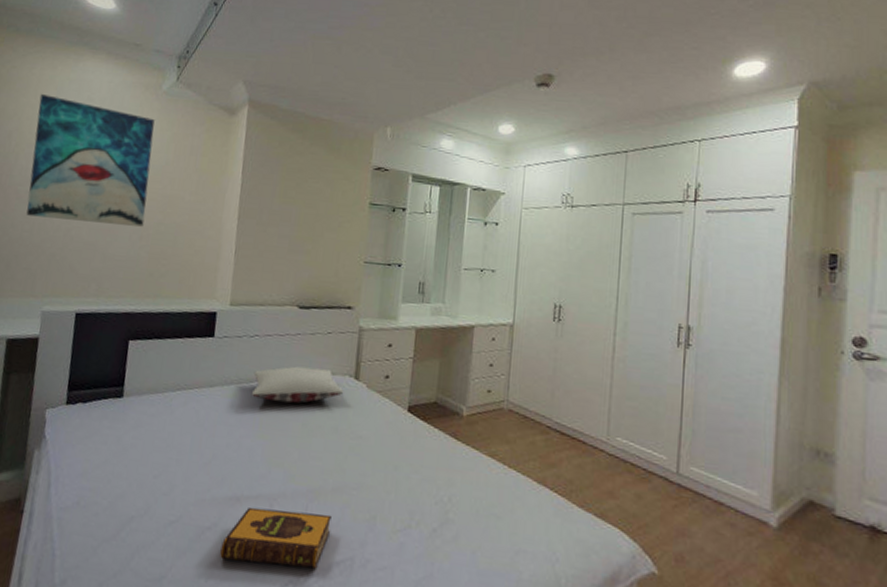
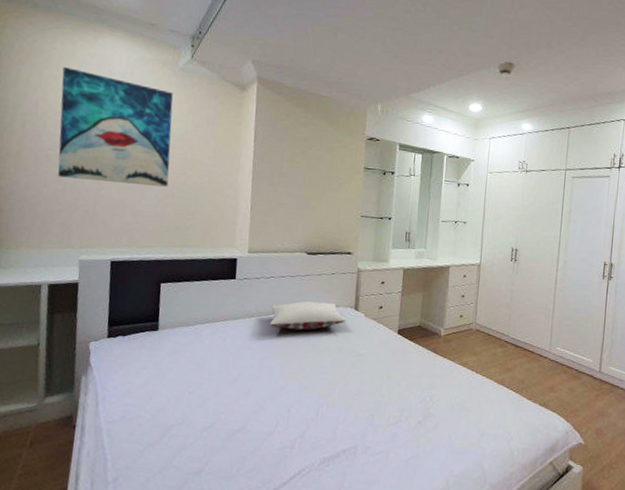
hardback book: present [220,507,332,569] -> none [248,412,338,456]

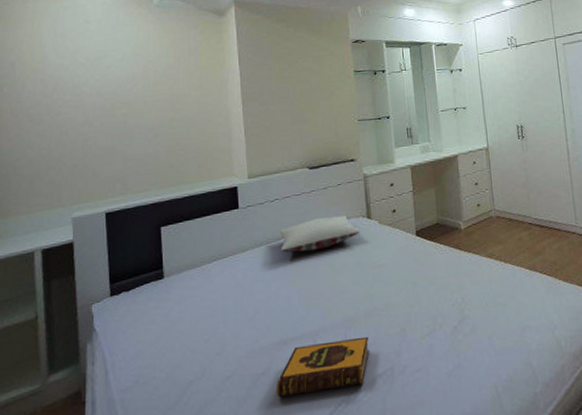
wall art: present [58,66,173,188] -> none [37,23,157,135]
hardback book: none [248,412,338,456] -> present [277,336,369,398]

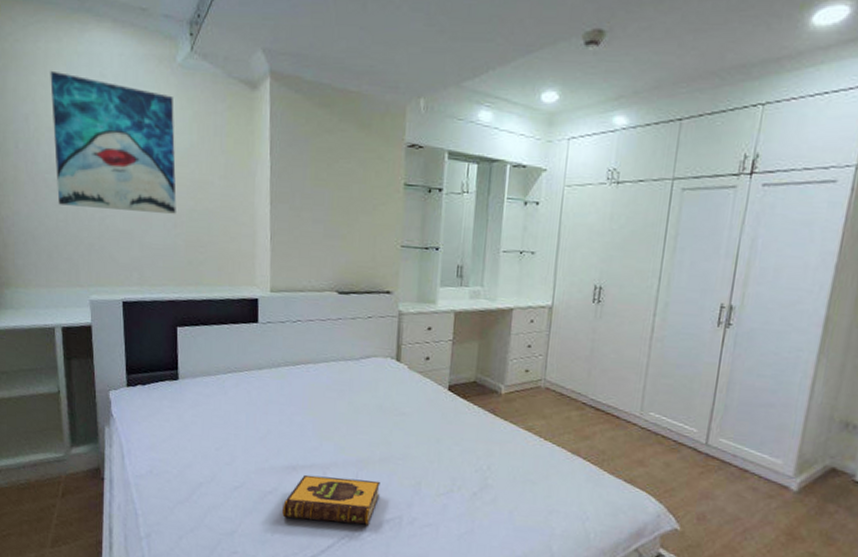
wall art: none [37,23,157,135] -> present [50,70,177,215]
pillow: present [279,215,360,253] -> none [298,349,387,384]

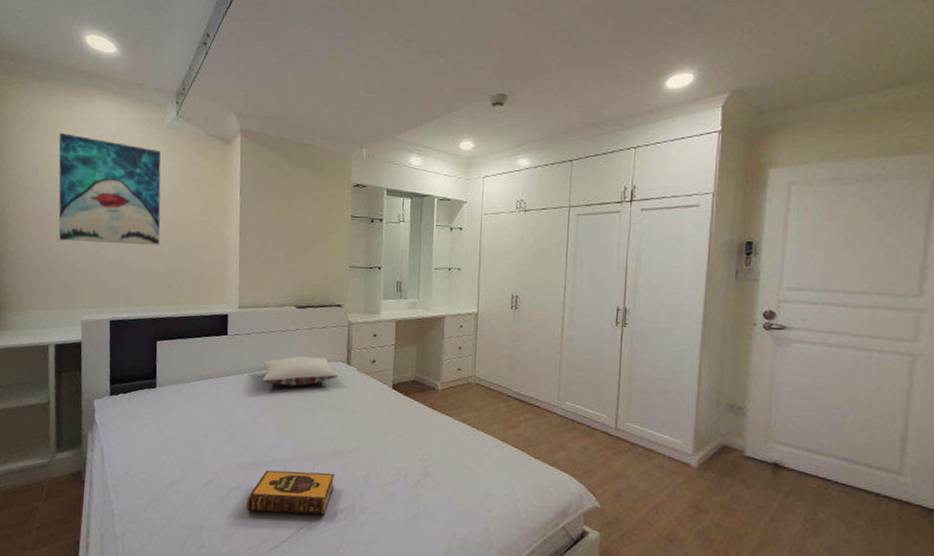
pillow: none [298,349,387,384] -> present [262,356,339,387]

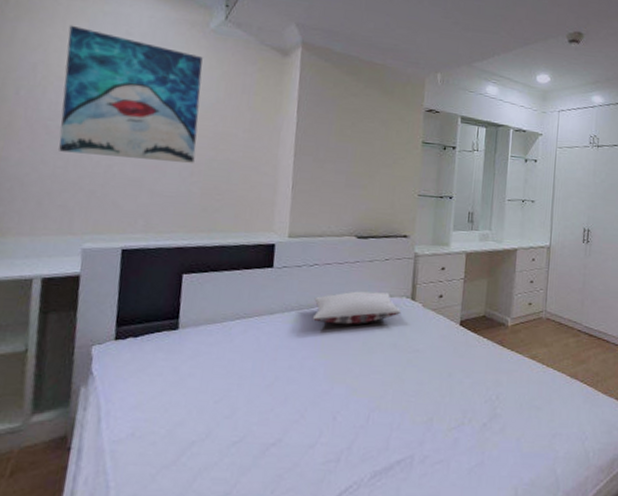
hardback book: present [246,470,334,515] -> none [285,420,392,471]

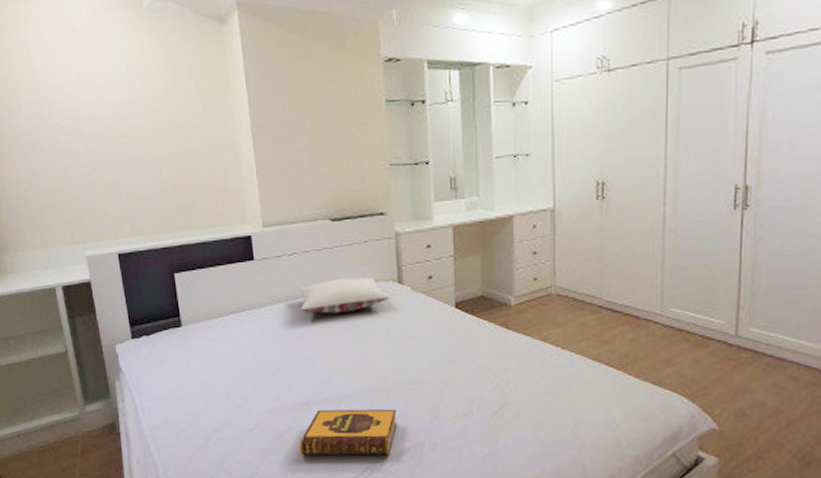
wall art: present [59,25,203,164] -> none [22,31,160,165]
hardback book: none [285,420,392,471] -> present [300,409,397,456]

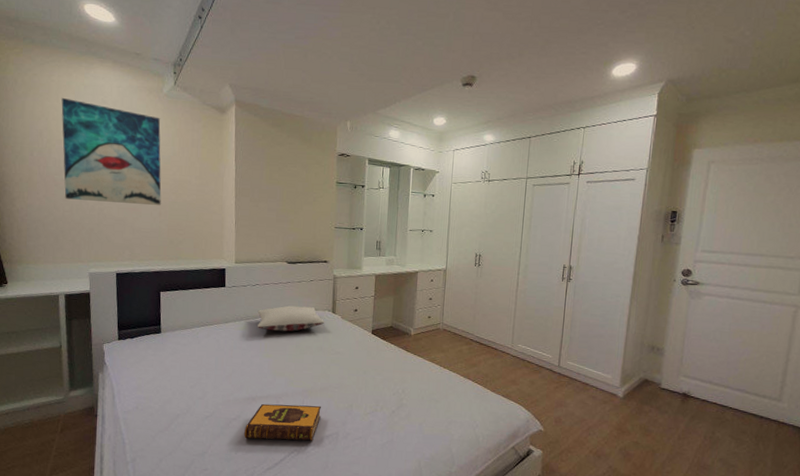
wall art: none [22,31,160,165] -> present [61,97,161,206]

